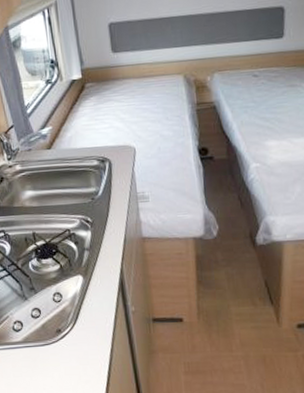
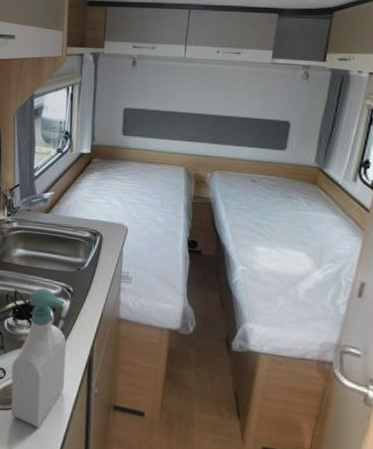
soap bottle: none [46,224,102,354] -> present [11,288,67,428]

